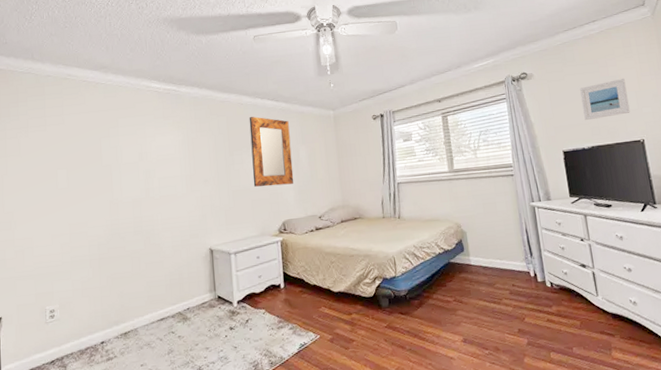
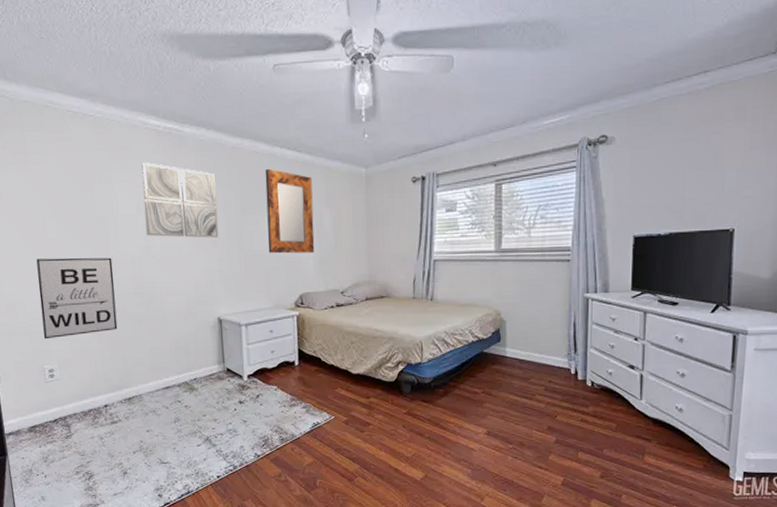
wall art: none [46,201,117,281] -> present [36,257,118,339]
wall art: none [144,118,210,180] -> present [141,162,219,238]
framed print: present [580,78,630,121] -> none [668,150,728,201]

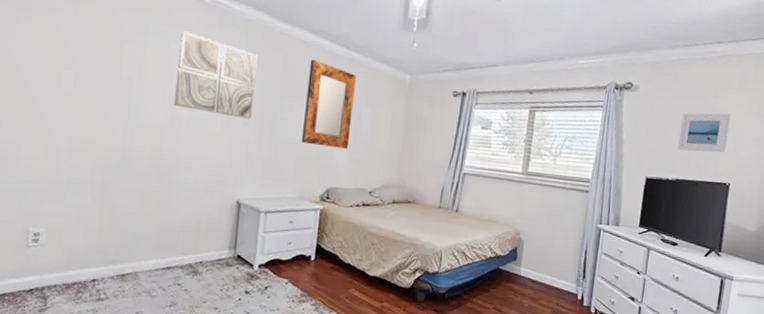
wall art: present [36,257,118,339] -> none [34,111,131,200]
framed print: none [668,150,728,201] -> present [678,113,731,153]

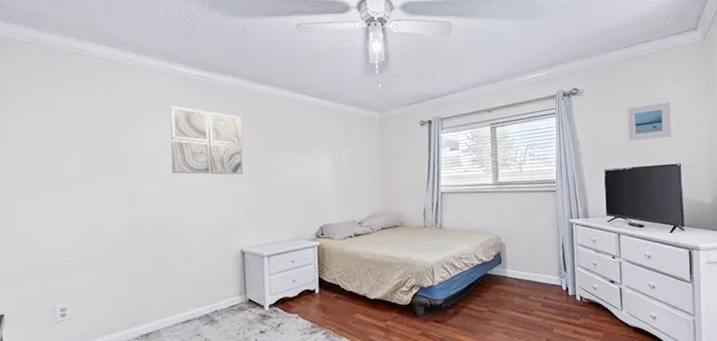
home mirror: present [301,59,356,149] -> none [288,112,334,189]

